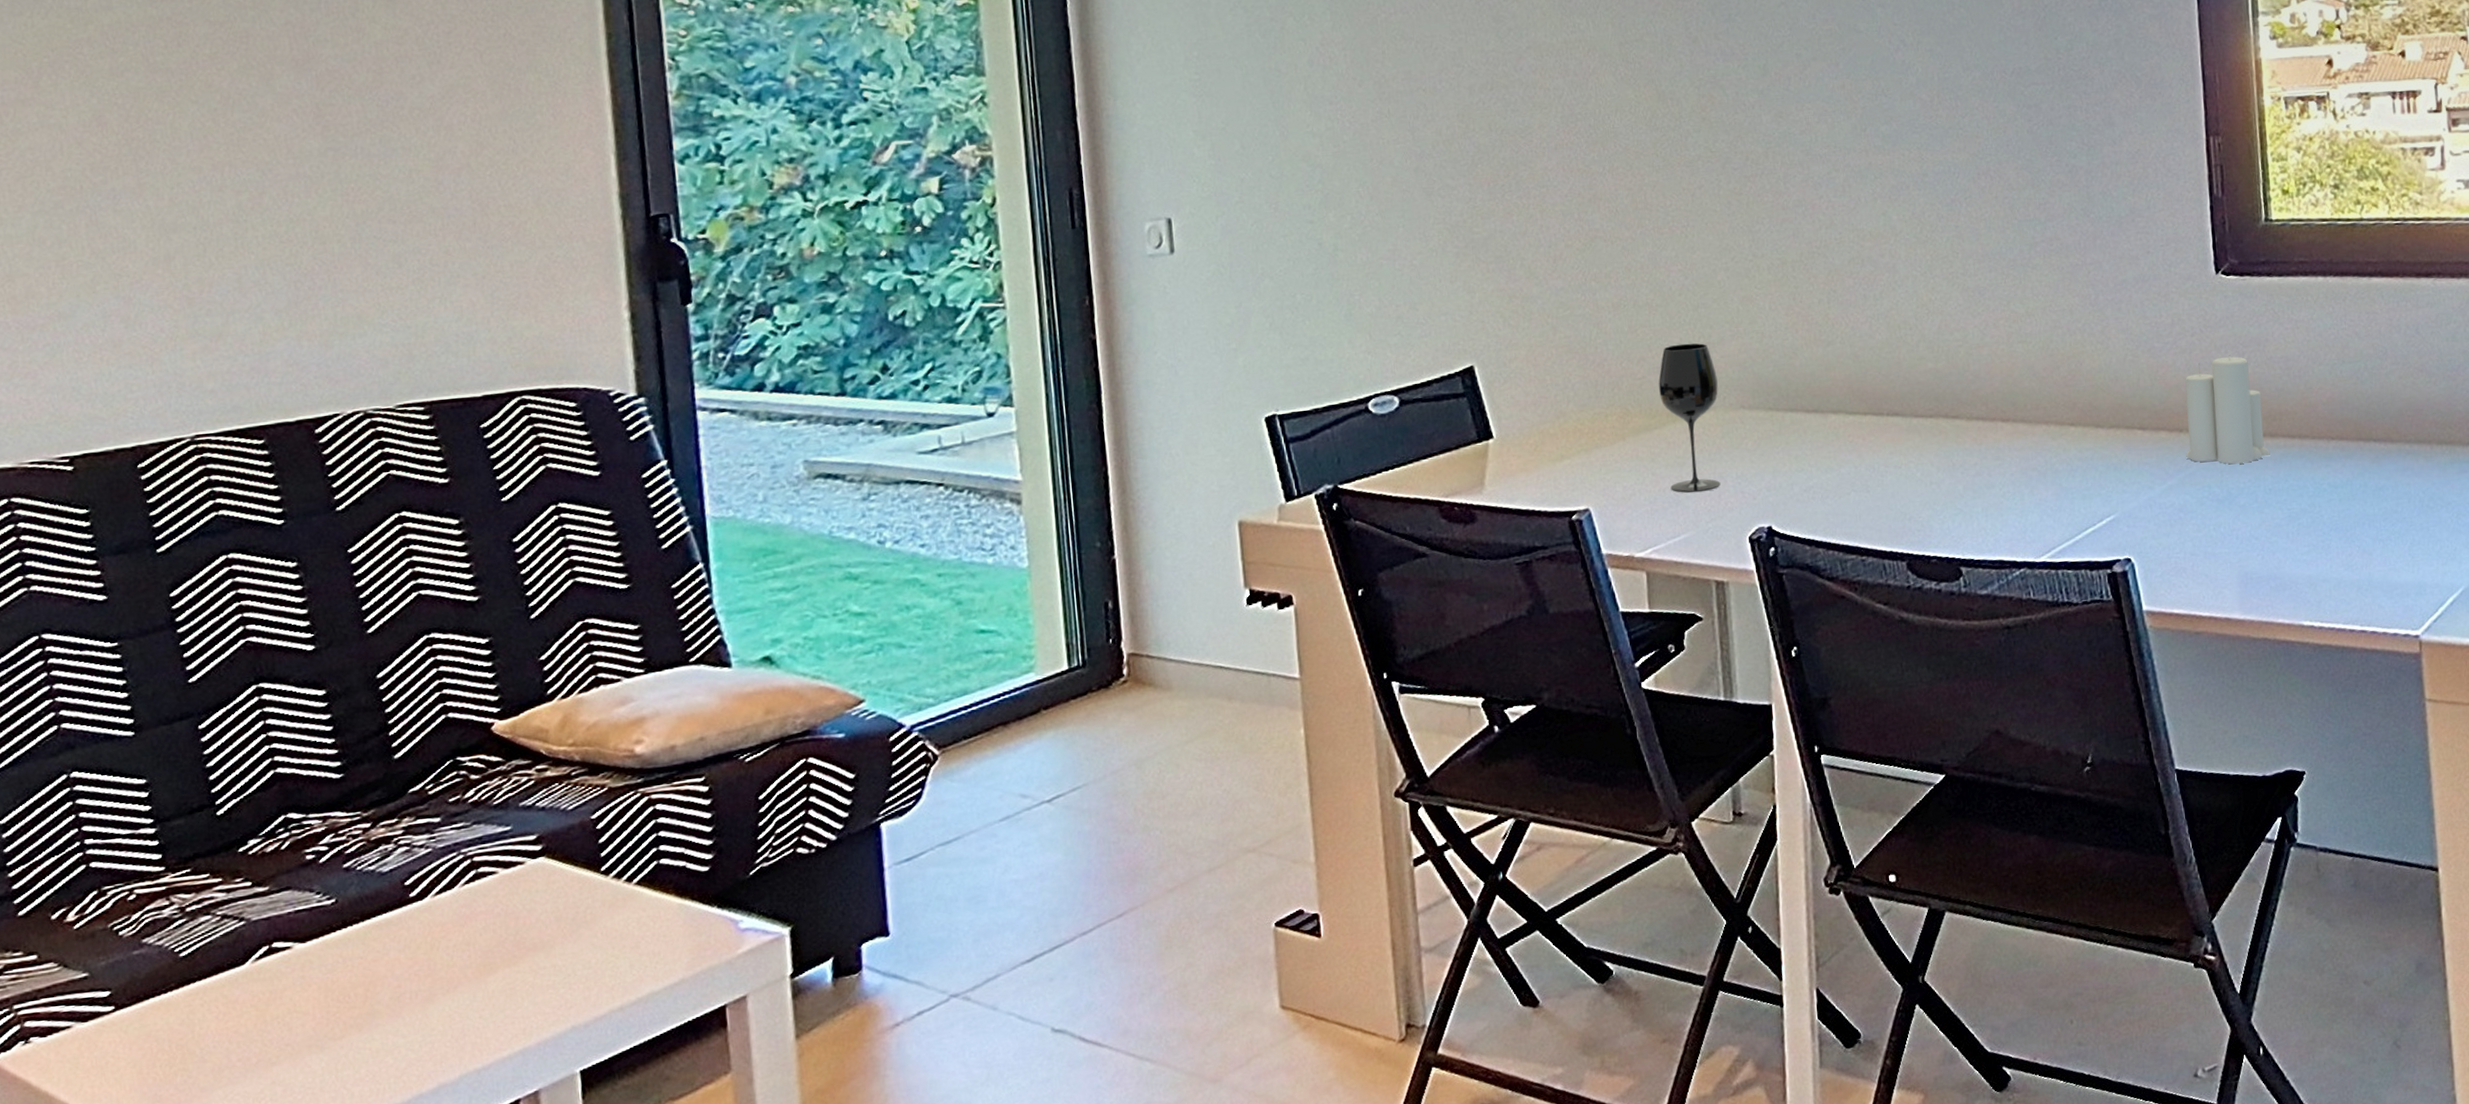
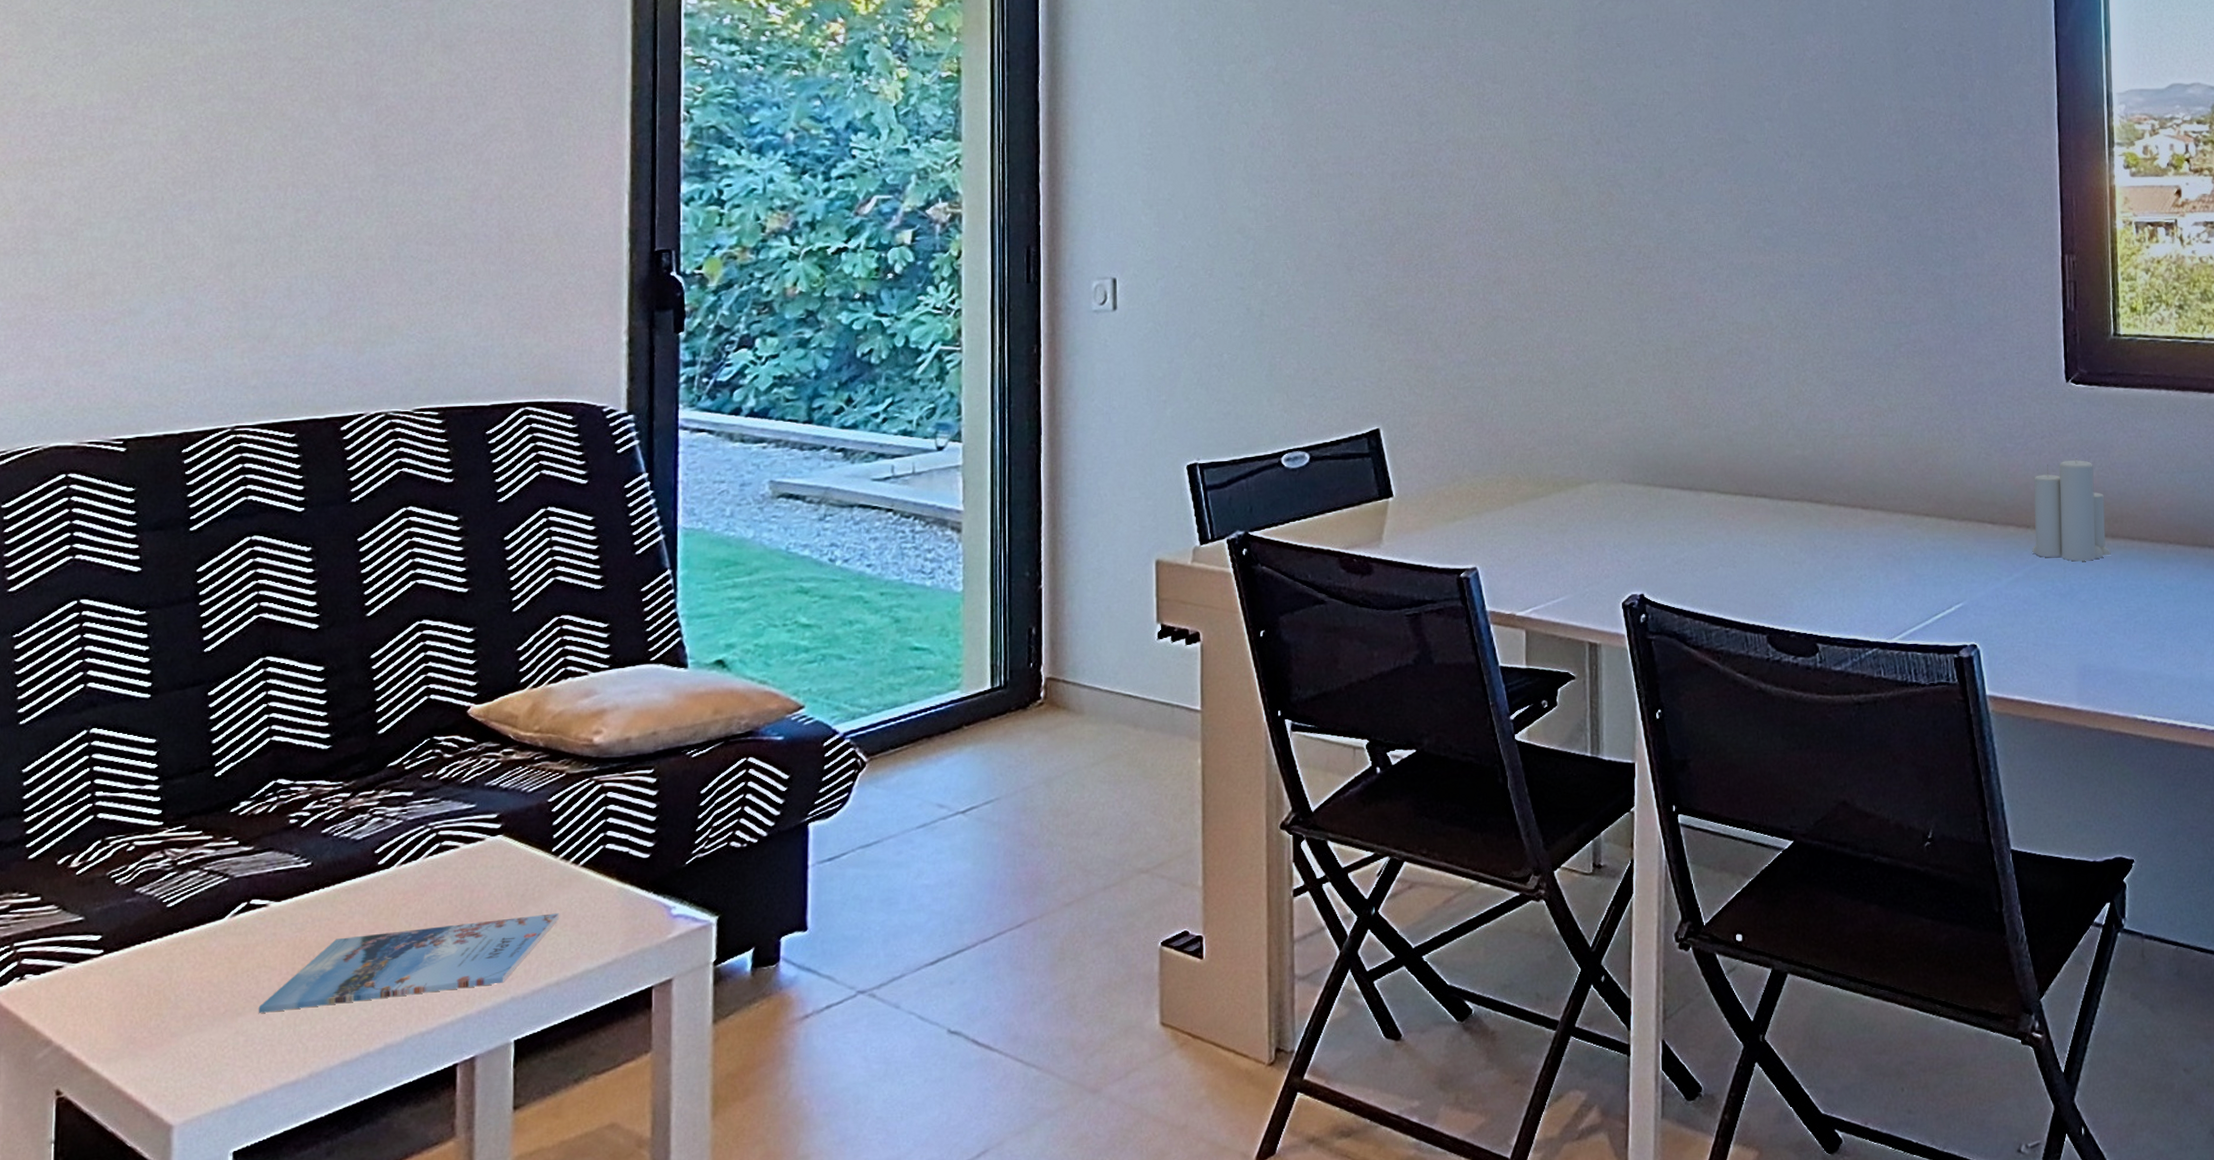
magazine: none [294,935,616,1061] -> present [258,913,559,1013]
wine glass: present [1658,343,1721,494] -> none [1546,419,1601,559]

